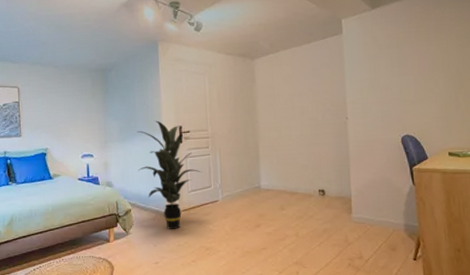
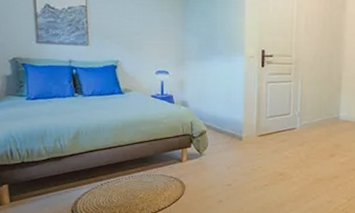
indoor plant: present [136,120,202,230] -> none [215,41,282,154]

